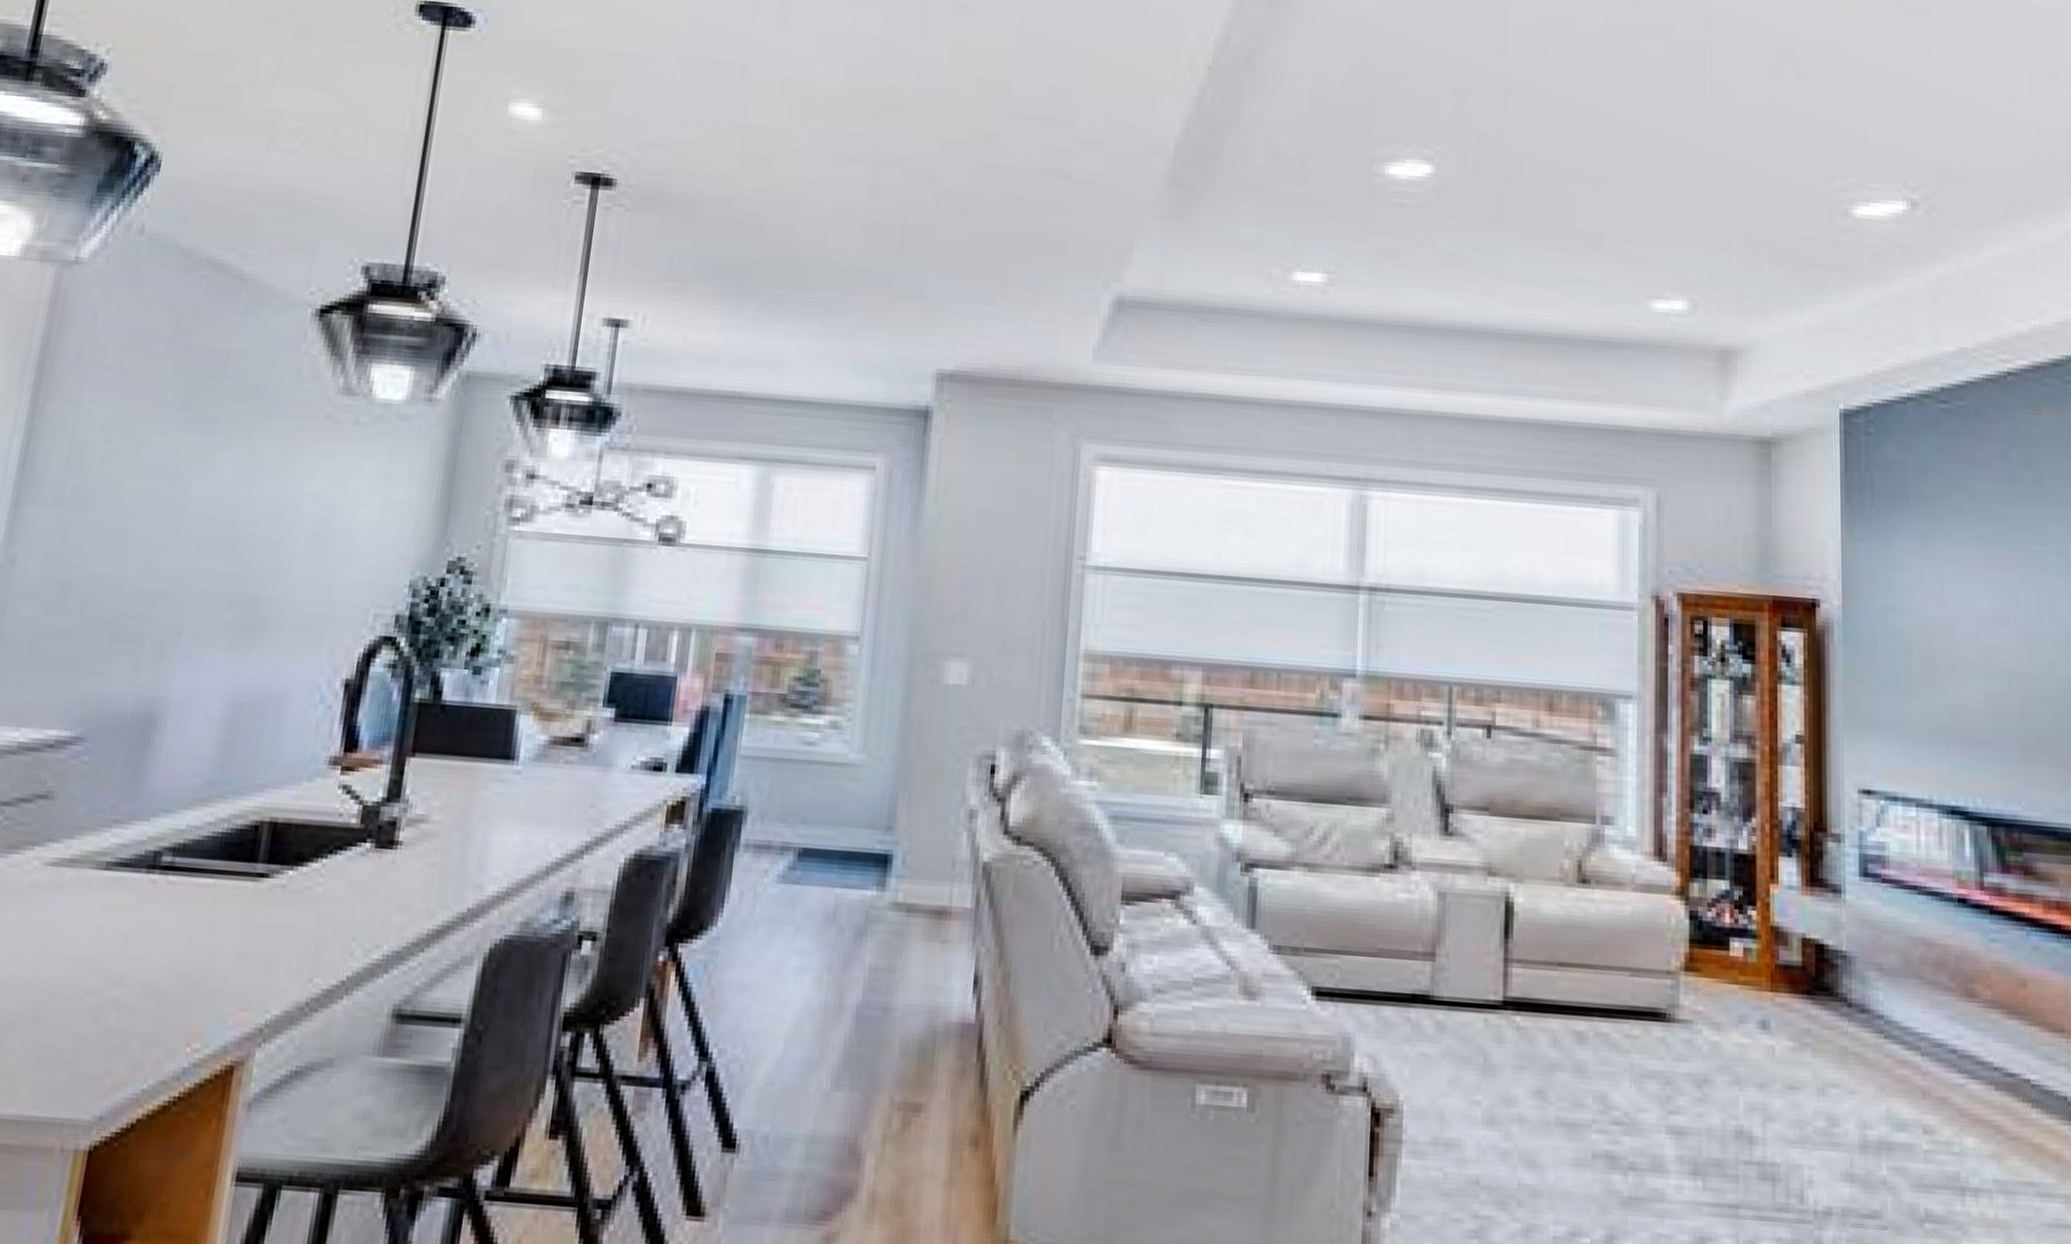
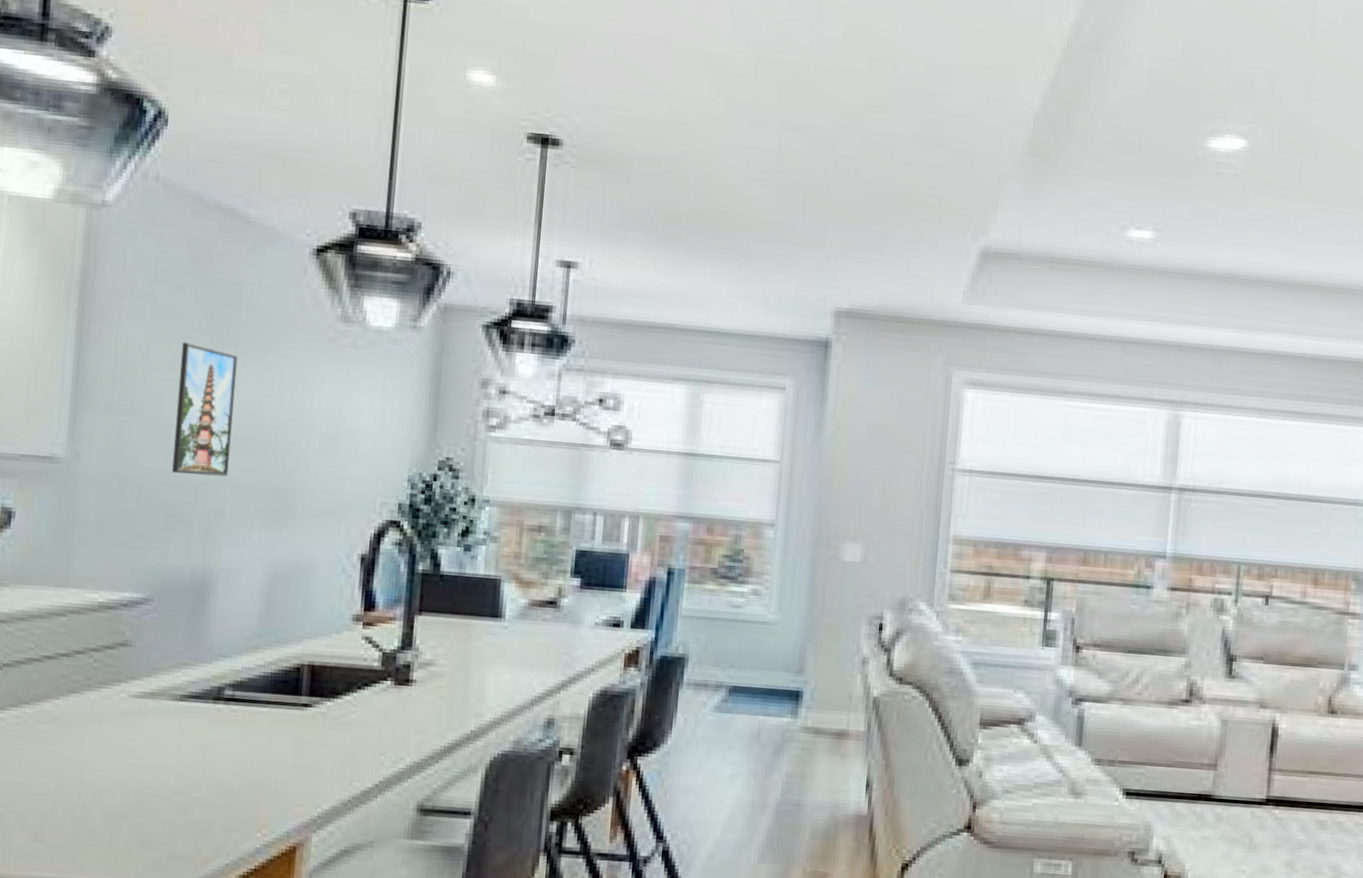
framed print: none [124,420,217,584] -> present [171,341,238,477]

